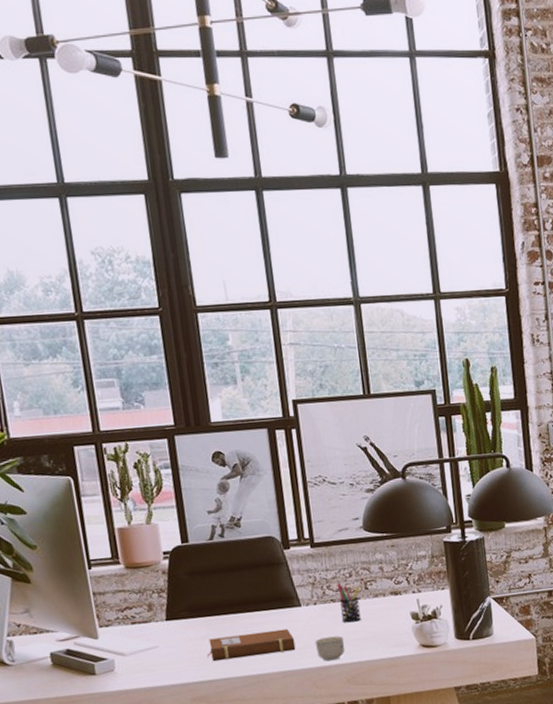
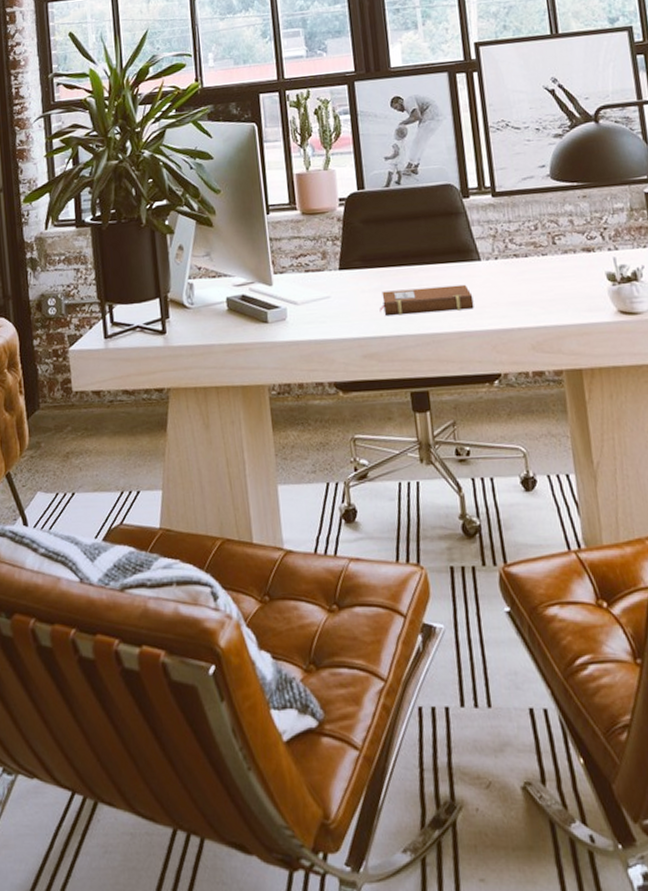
cup: present [314,635,345,661] -> none [495,295,530,324]
pen holder: present [336,583,362,623] -> none [520,236,549,281]

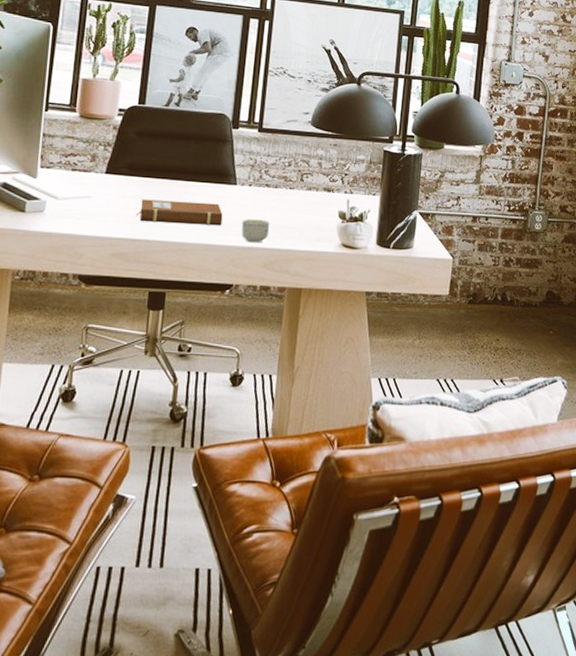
cup: none [495,295,530,324] -> present [241,219,270,243]

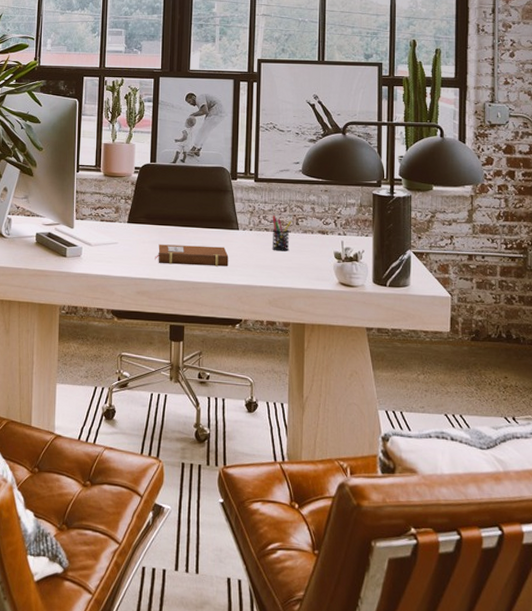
cup: present [241,219,270,243] -> none [245,260,271,282]
pen holder: none [272,170,297,210] -> present [272,215,292,252]

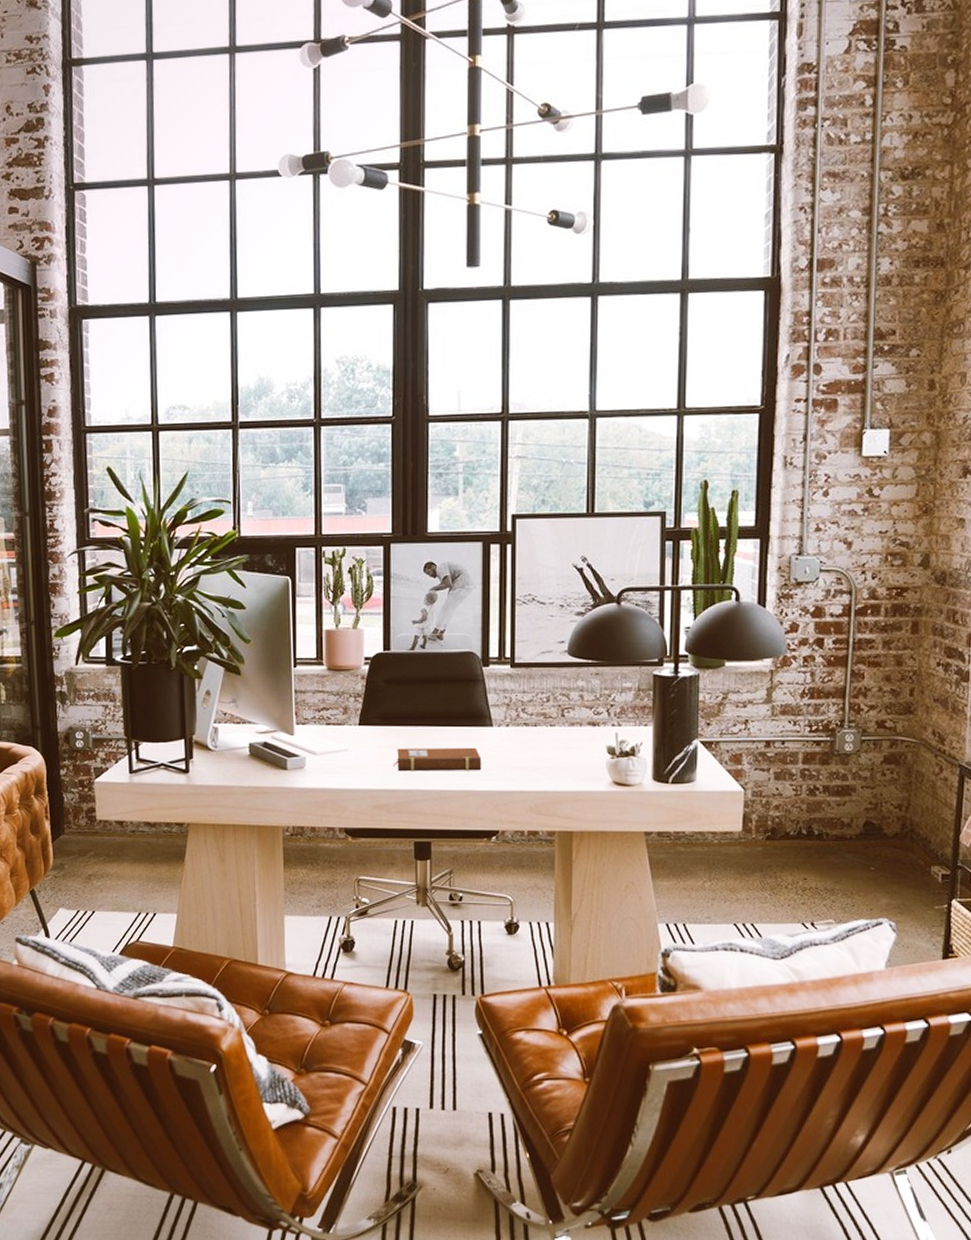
pen holder: present [272,215,292,252] -> none [532,707,557,749]

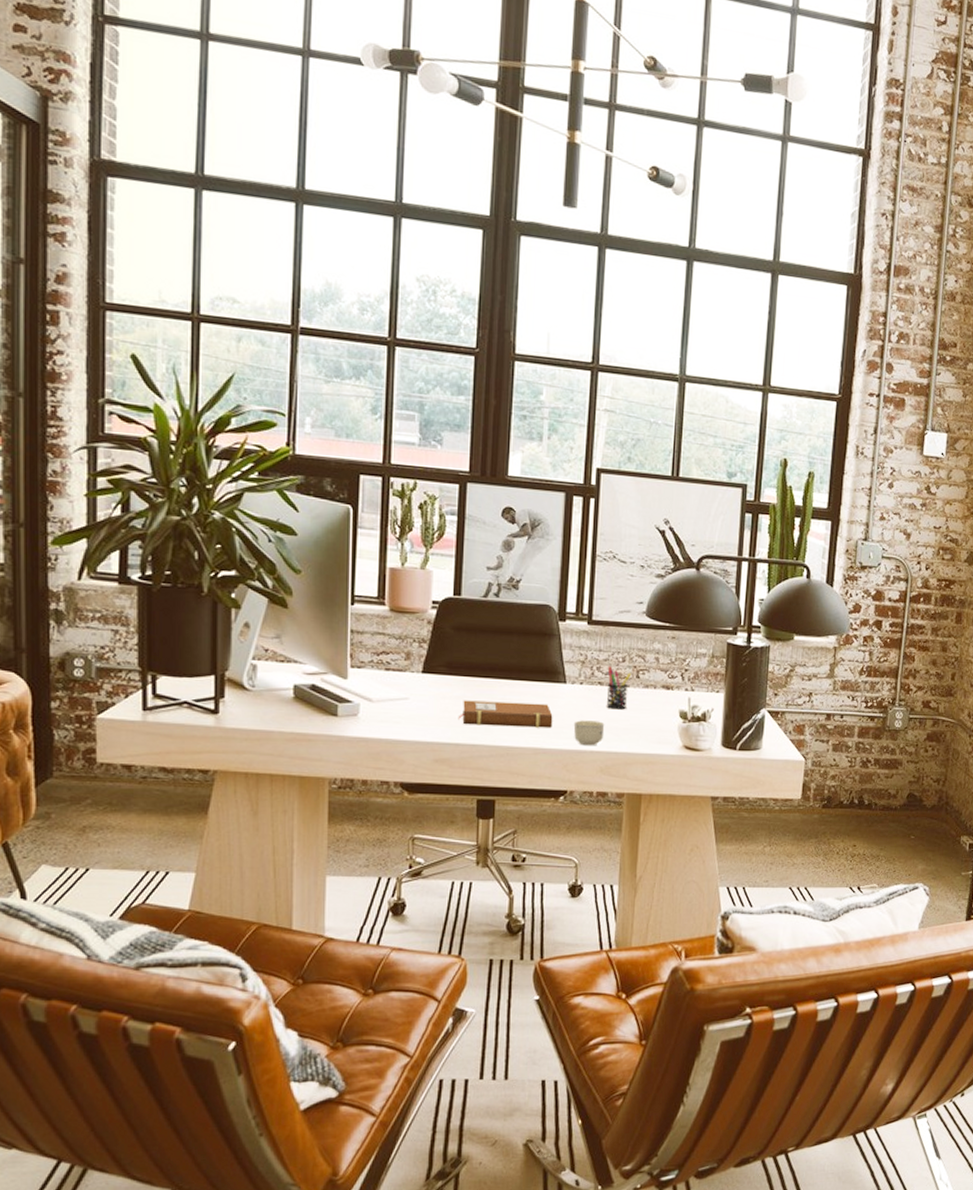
cup: none [502,761,532,786] -> present [573,720,605,746]
pen holder: none [532,707,557,749] -> present [606,666,632,710]

